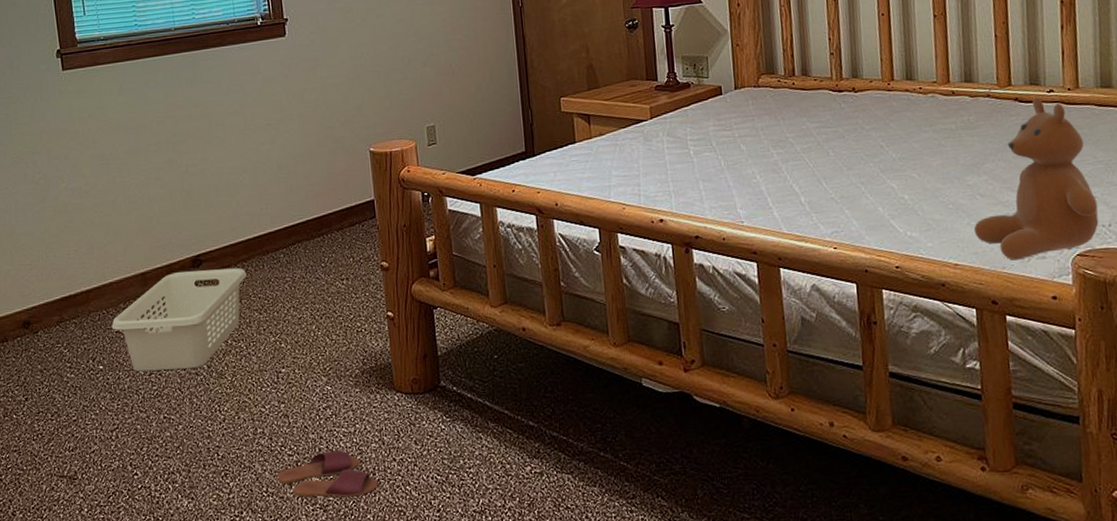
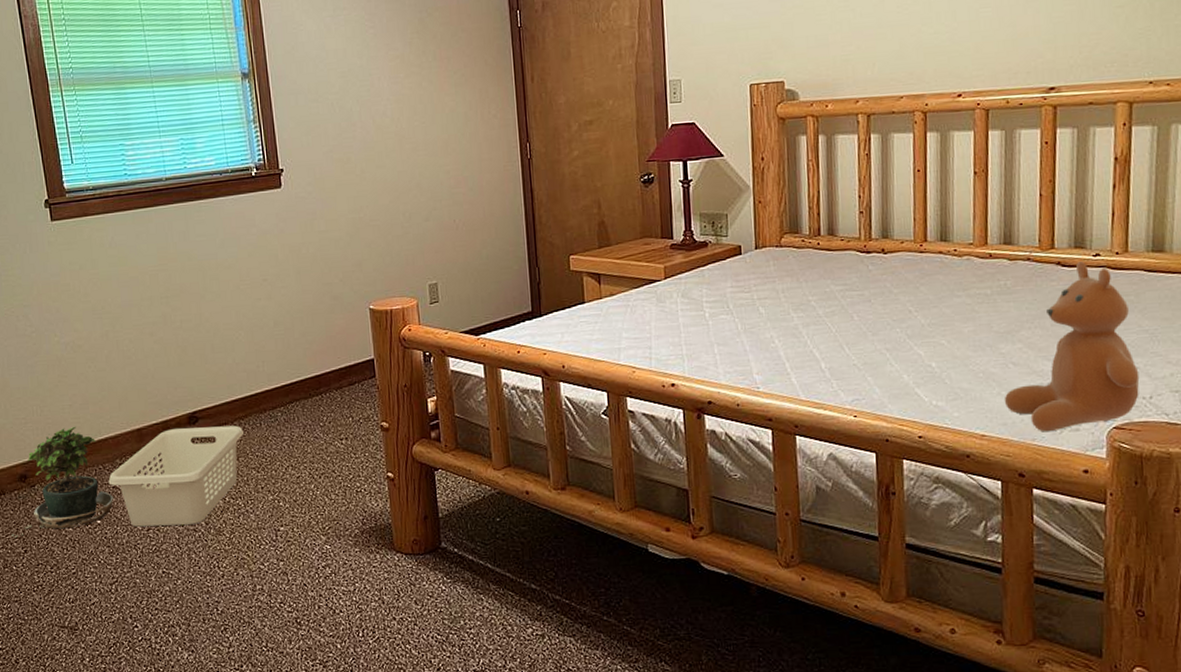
potted plant: none [12,271,117,385] -> present [11,426,114,538]
slippers: present [277,450,378,498] -> none [277,608,378,654]

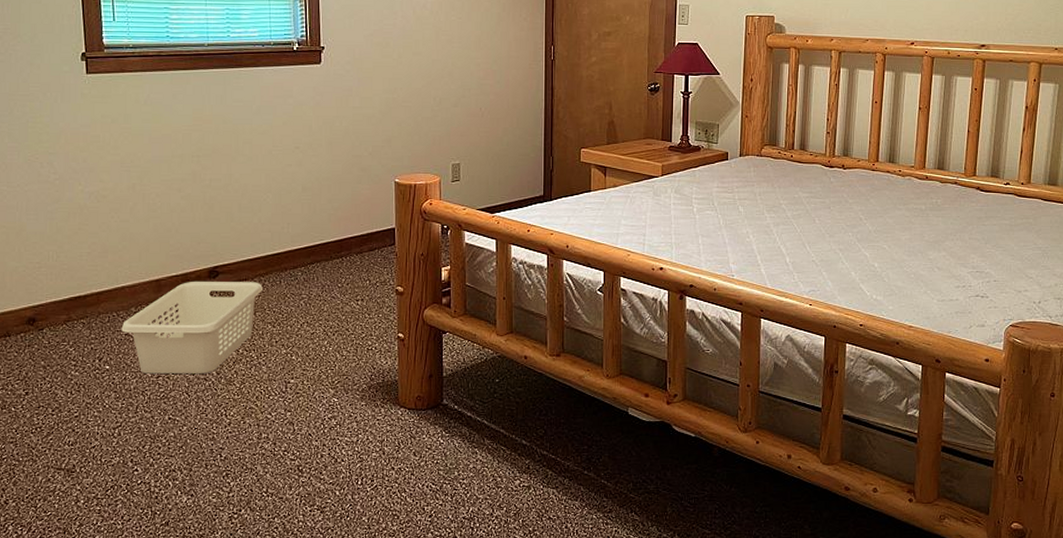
potted plant: present [11,426,114,538] -> none [13,273,126,379]
teddy bear: present [1004,261,1140,432] -> none [929,188,1032,326]

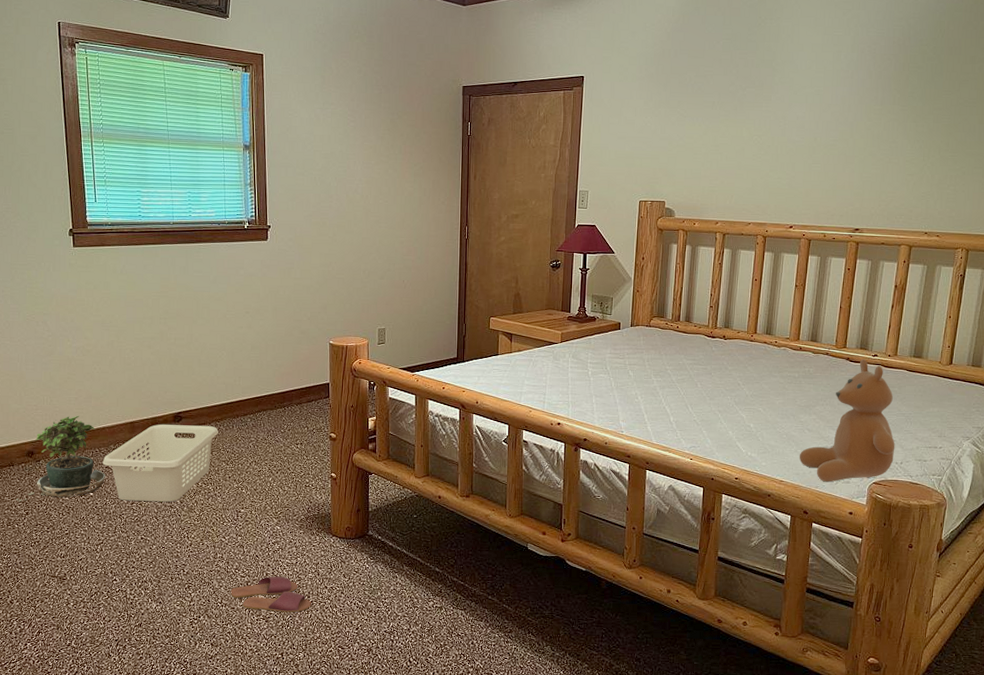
potted plant: none [13,273,126,379] -> present [16,415,106,502]
slippers: none [278,457,376,501] -> present [231,576,311,613]
teddy bear: none [929,188,1032,326] -> present [799,359,895,482]

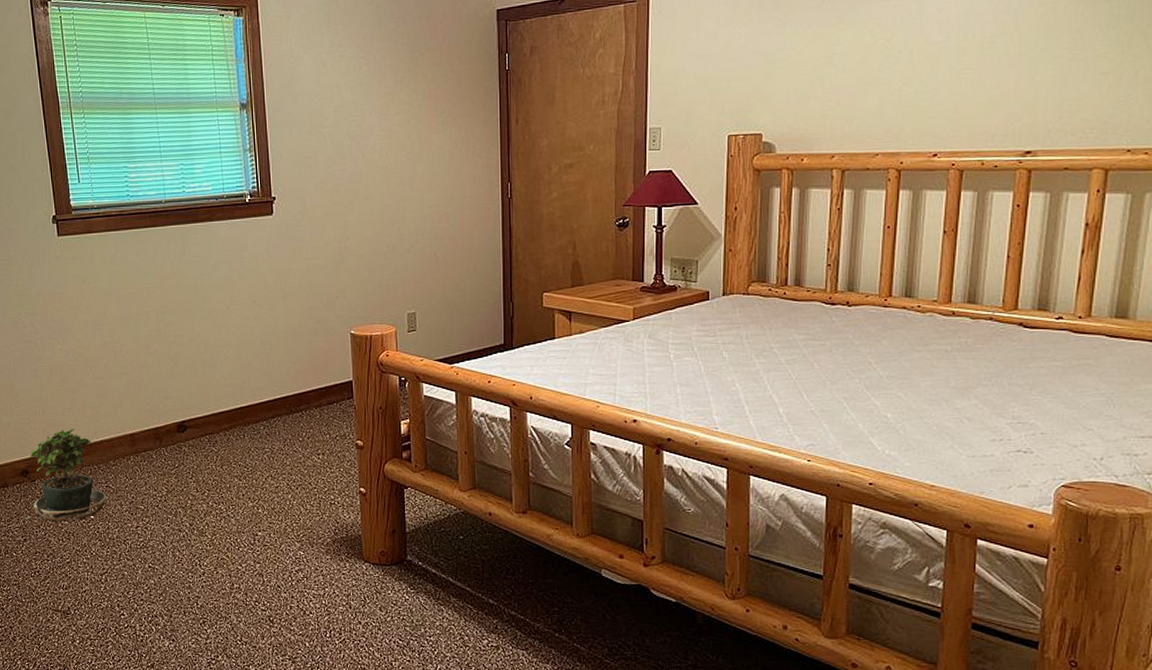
laundry basket: present [102,424,219,502] -> none [102,435,229,524]
slippers: present [231,576,311,613] -> none [251,609,344,652]
teddy bear: present [799,359,895,482] -> none [955,324,1092,486]

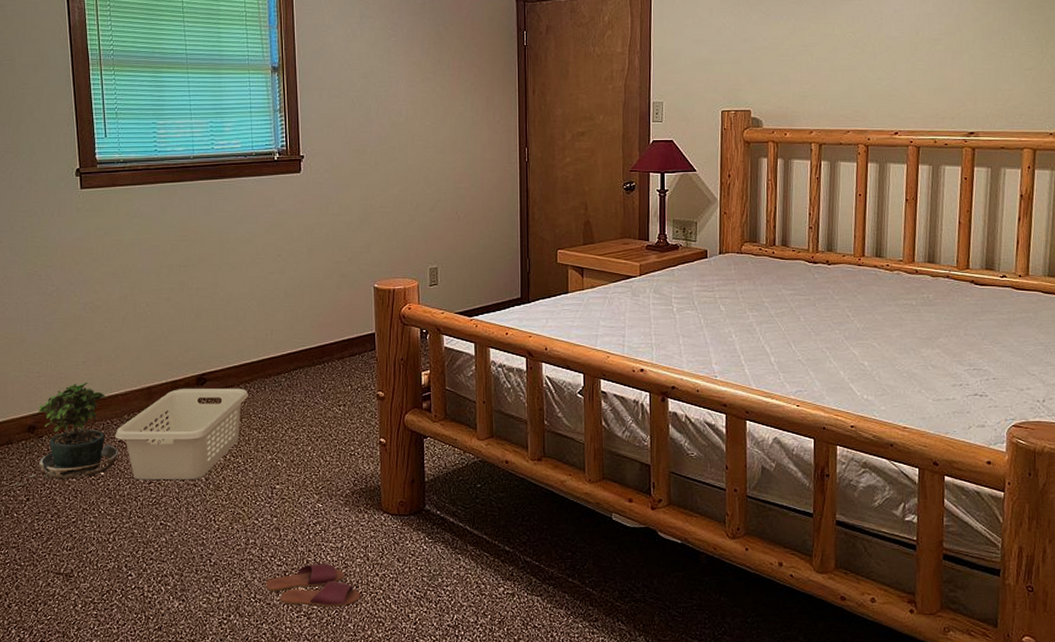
laundry basket: none [102,435,229,524] -> present [115,388,249,480]
slippers: none [251,609,344,652] -> present [266,563,361,607]

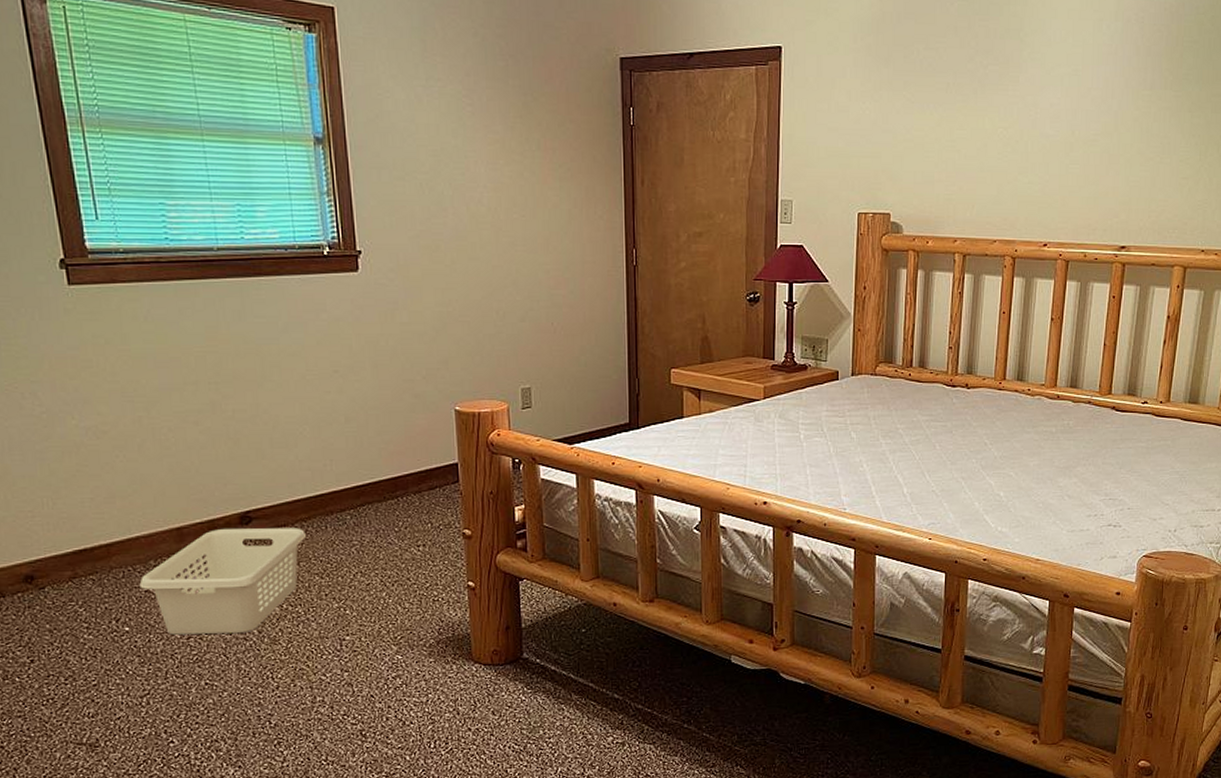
potted plant: present [15,382,119,486] -> none [13,522,147,646]
slippers: present [266,563,361,607] -> none [338,719,451,766]

